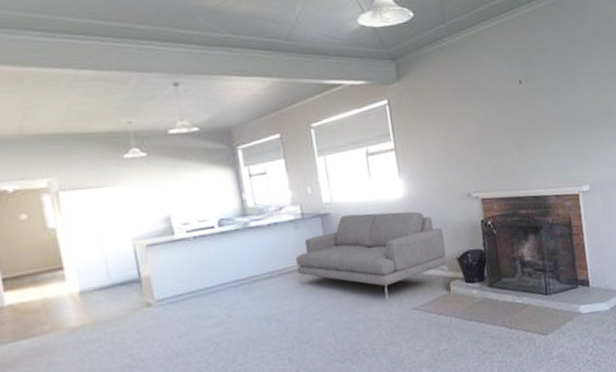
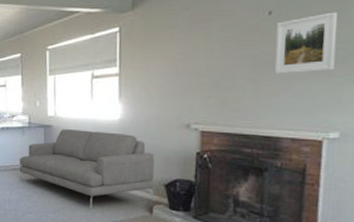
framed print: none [528,80,576,138] -> present [274,12,339,74]

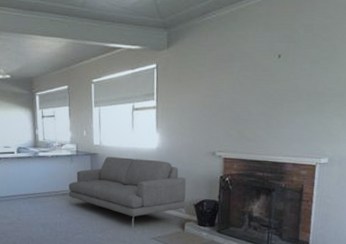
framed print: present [274,12,339,74] -> none [281,57,330,110]

